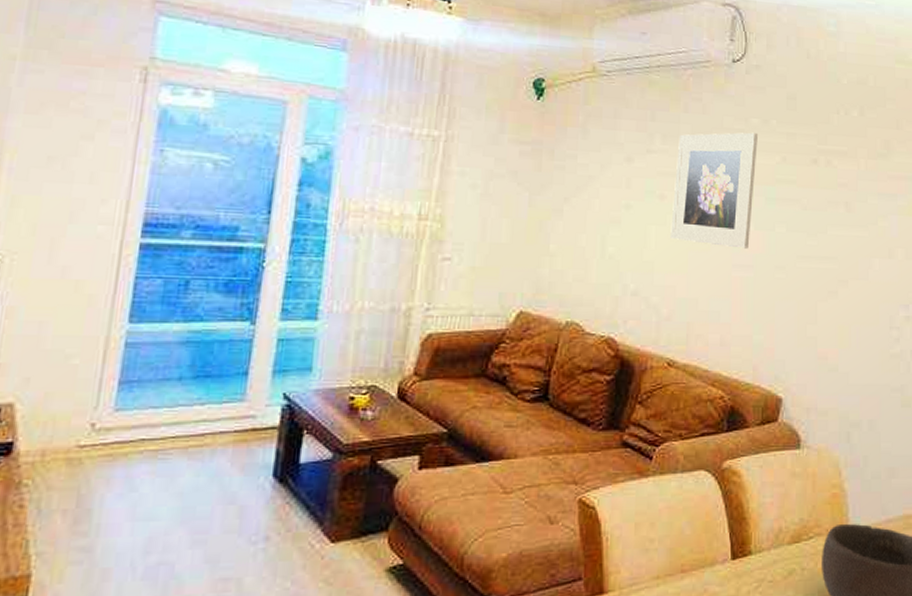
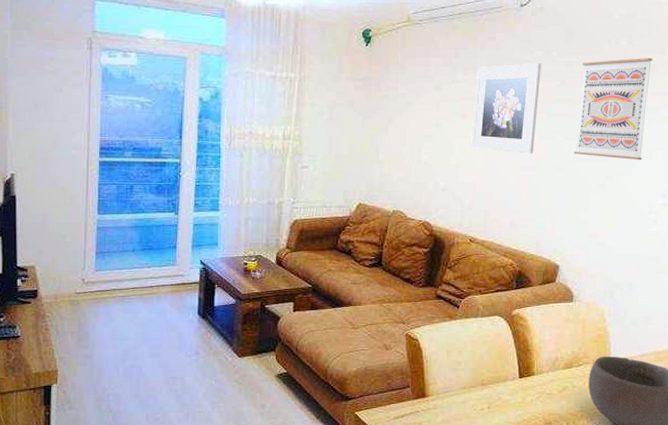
wall art: none [798,133,888,260] -> present [573,57,653,160]

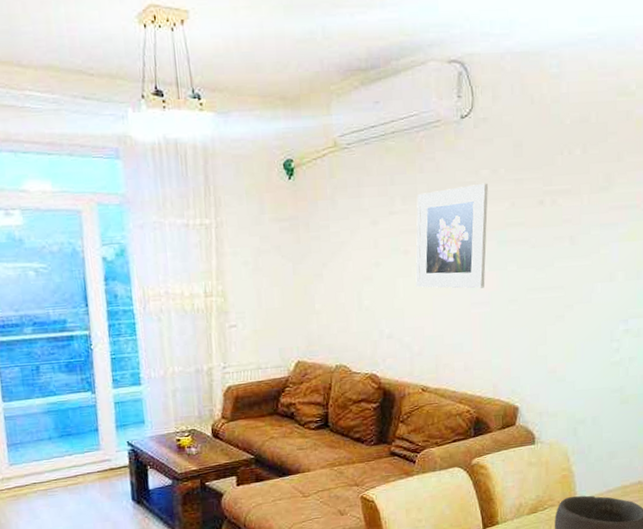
wall art: present [573,57,653,160] -> none [528,167,609,285]

